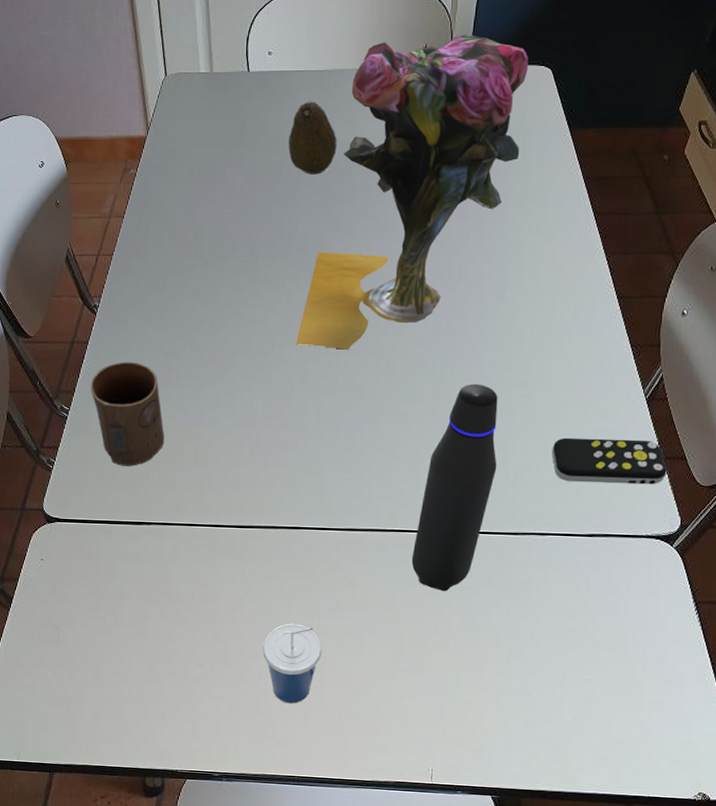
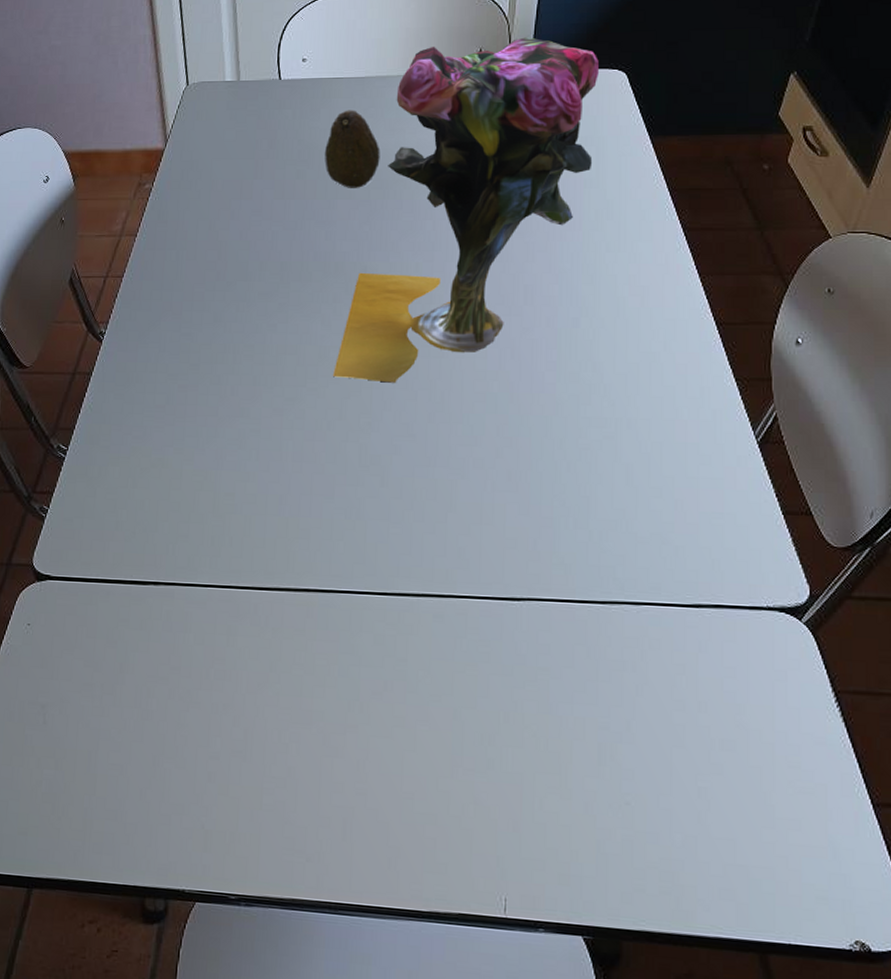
cup: present [90,361,165,466] -> none [92,395,178,516]
cup: present [262,623,322,705] -> none [291,708,365,810]
water bottle: present [411,383,498,592] -> none [474,422,577,673]
remote control: present [552,437,667,485] -> none [644,487,788,545]

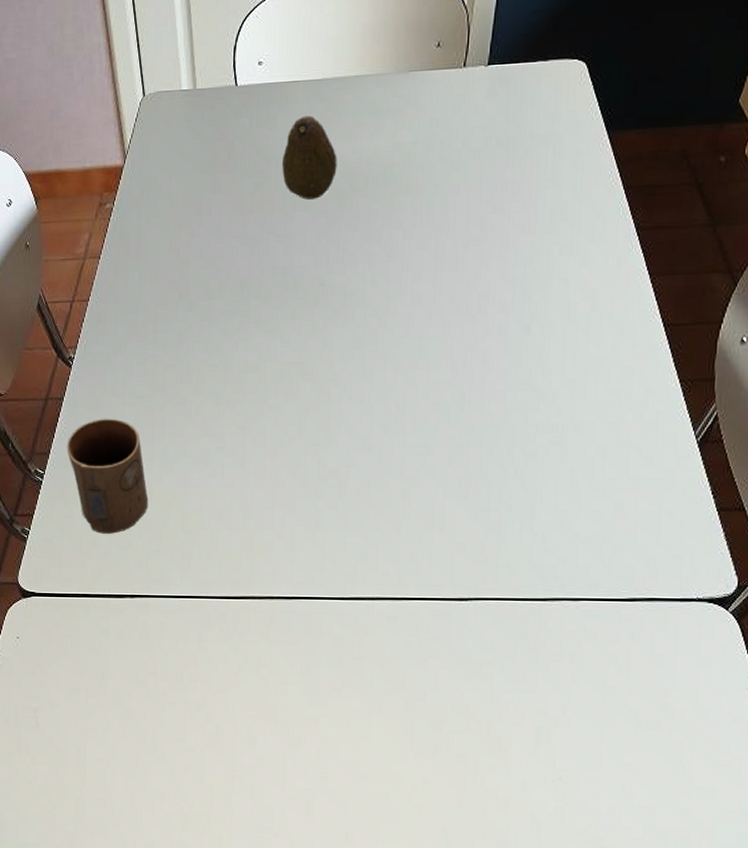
cup: none [92,395,178,516] -> present [66,418,149,534]
vase: present [333,37,599,383] -> none [293,27,559,397]

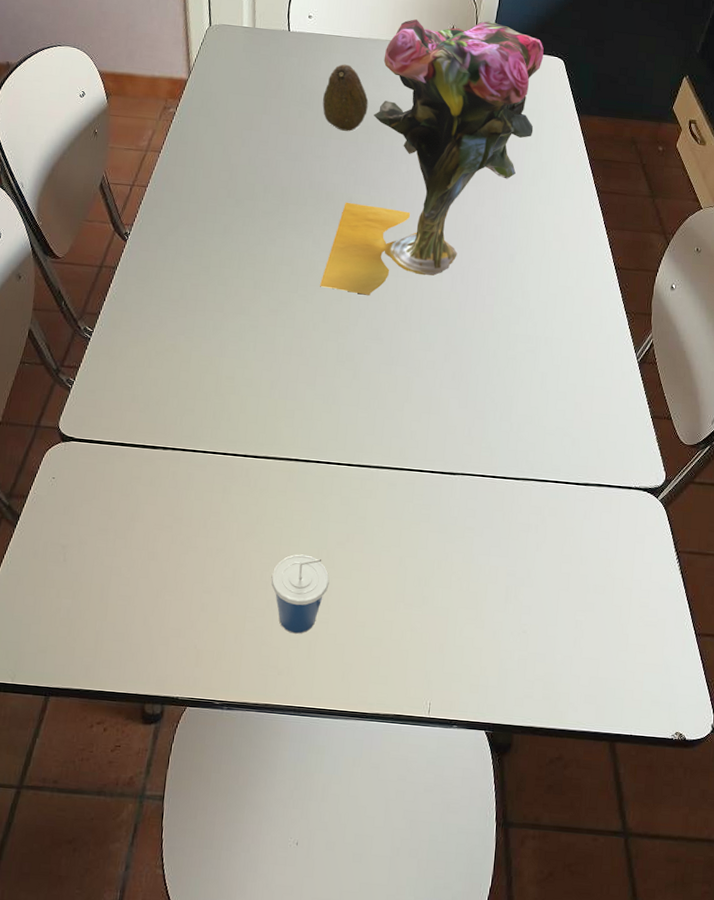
cup: present [66,418,149,534] -> none [115,289,187,391]
cup: none [259,703,325,793] -> present [271,554,330,635]
vase: none [293,27,559,397] -> present [320,19,544,296]

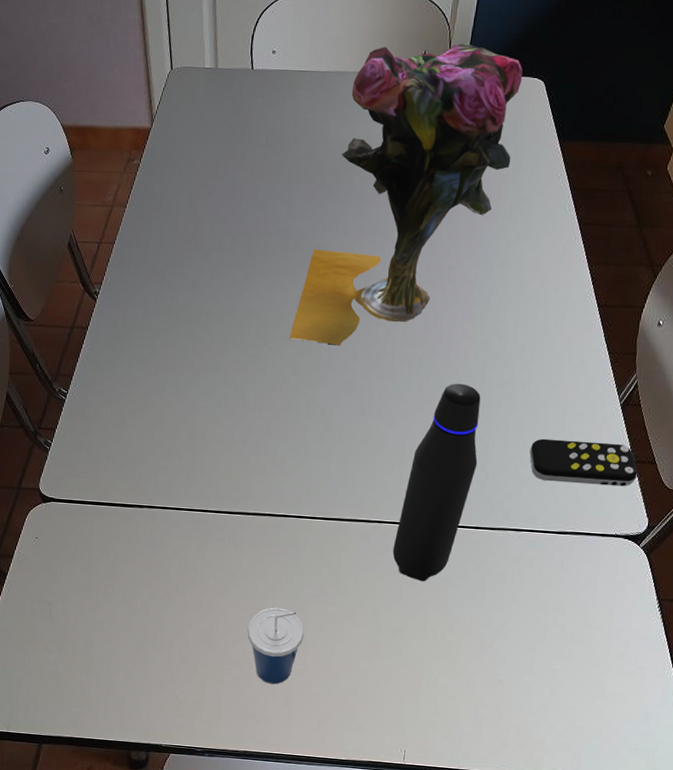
fruit: present [322,64,369,131] -> none [288,101,336,174]
water bottle: none [419,336,506,531] -> present [392,383,481,582]
remote control: none [552,392,655,441] -> present [529,438,638,487]

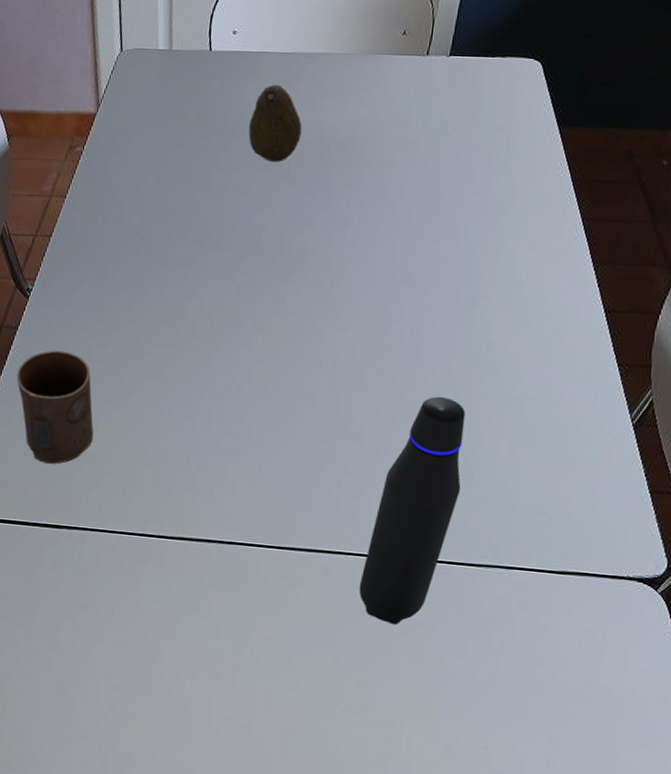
cup: none [88,348,160,451] -> present [16,350,94,464]
cup: present [247,607,304,685] -> none [186,648,253,740]
fruit: none [288,101,336,174] -> present [248,84,302,162]
vase: present [290,43,523,346] -> none [244,22,516,352]
remote control: present [529,438,638,487] -> none [523,462,654,521]

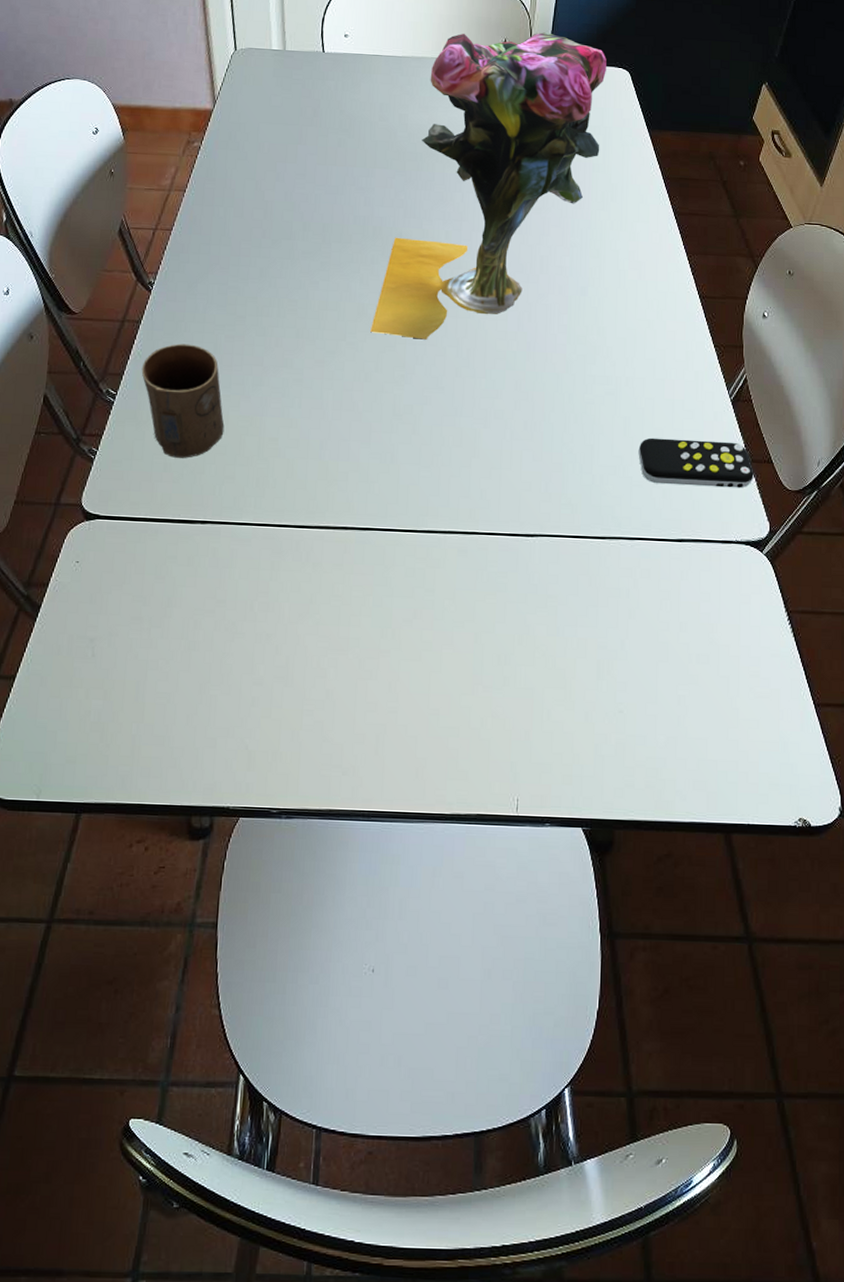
vase: none [244,22,516,352] -> present [371,32,607,340]
fruit: present [248,84,302,162] -> none [364,85,415,159]
water bottle: present [359,396,466,625] -> none [494,379,583,600]
remote control: none [523,462,654,521] -> present [638,437,754,488]

